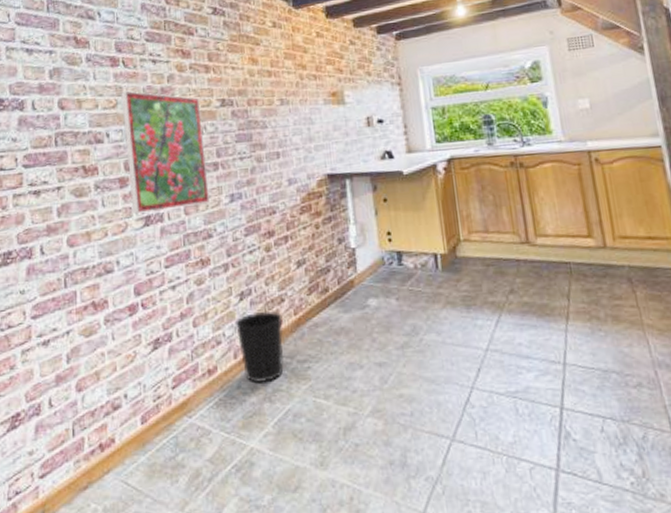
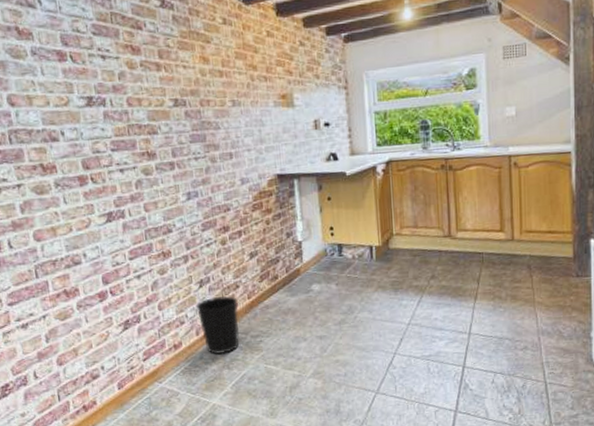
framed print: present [121,90,209,214] -> none [72,87,168,210]

